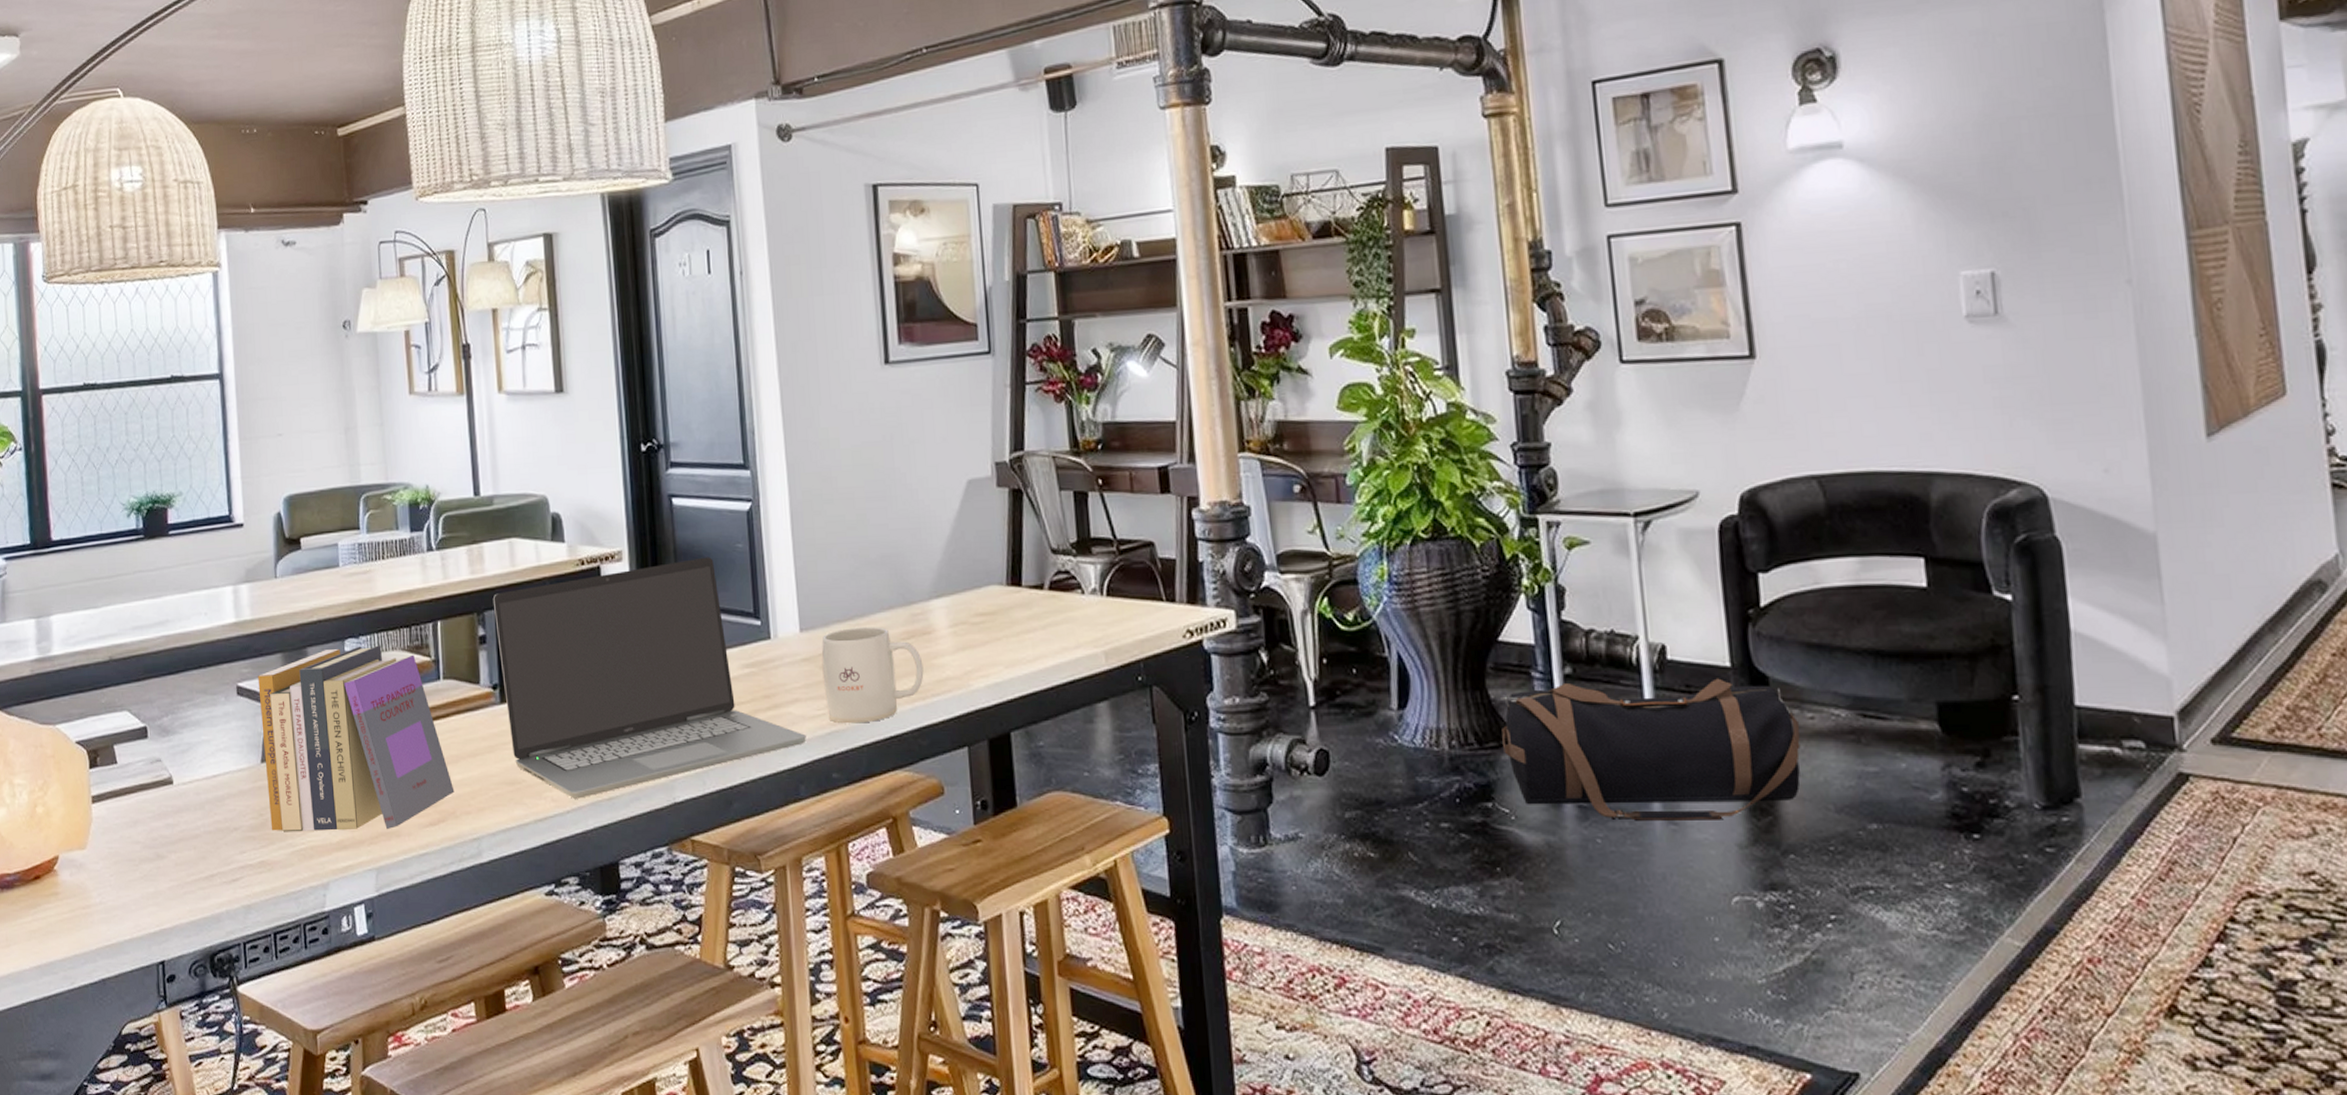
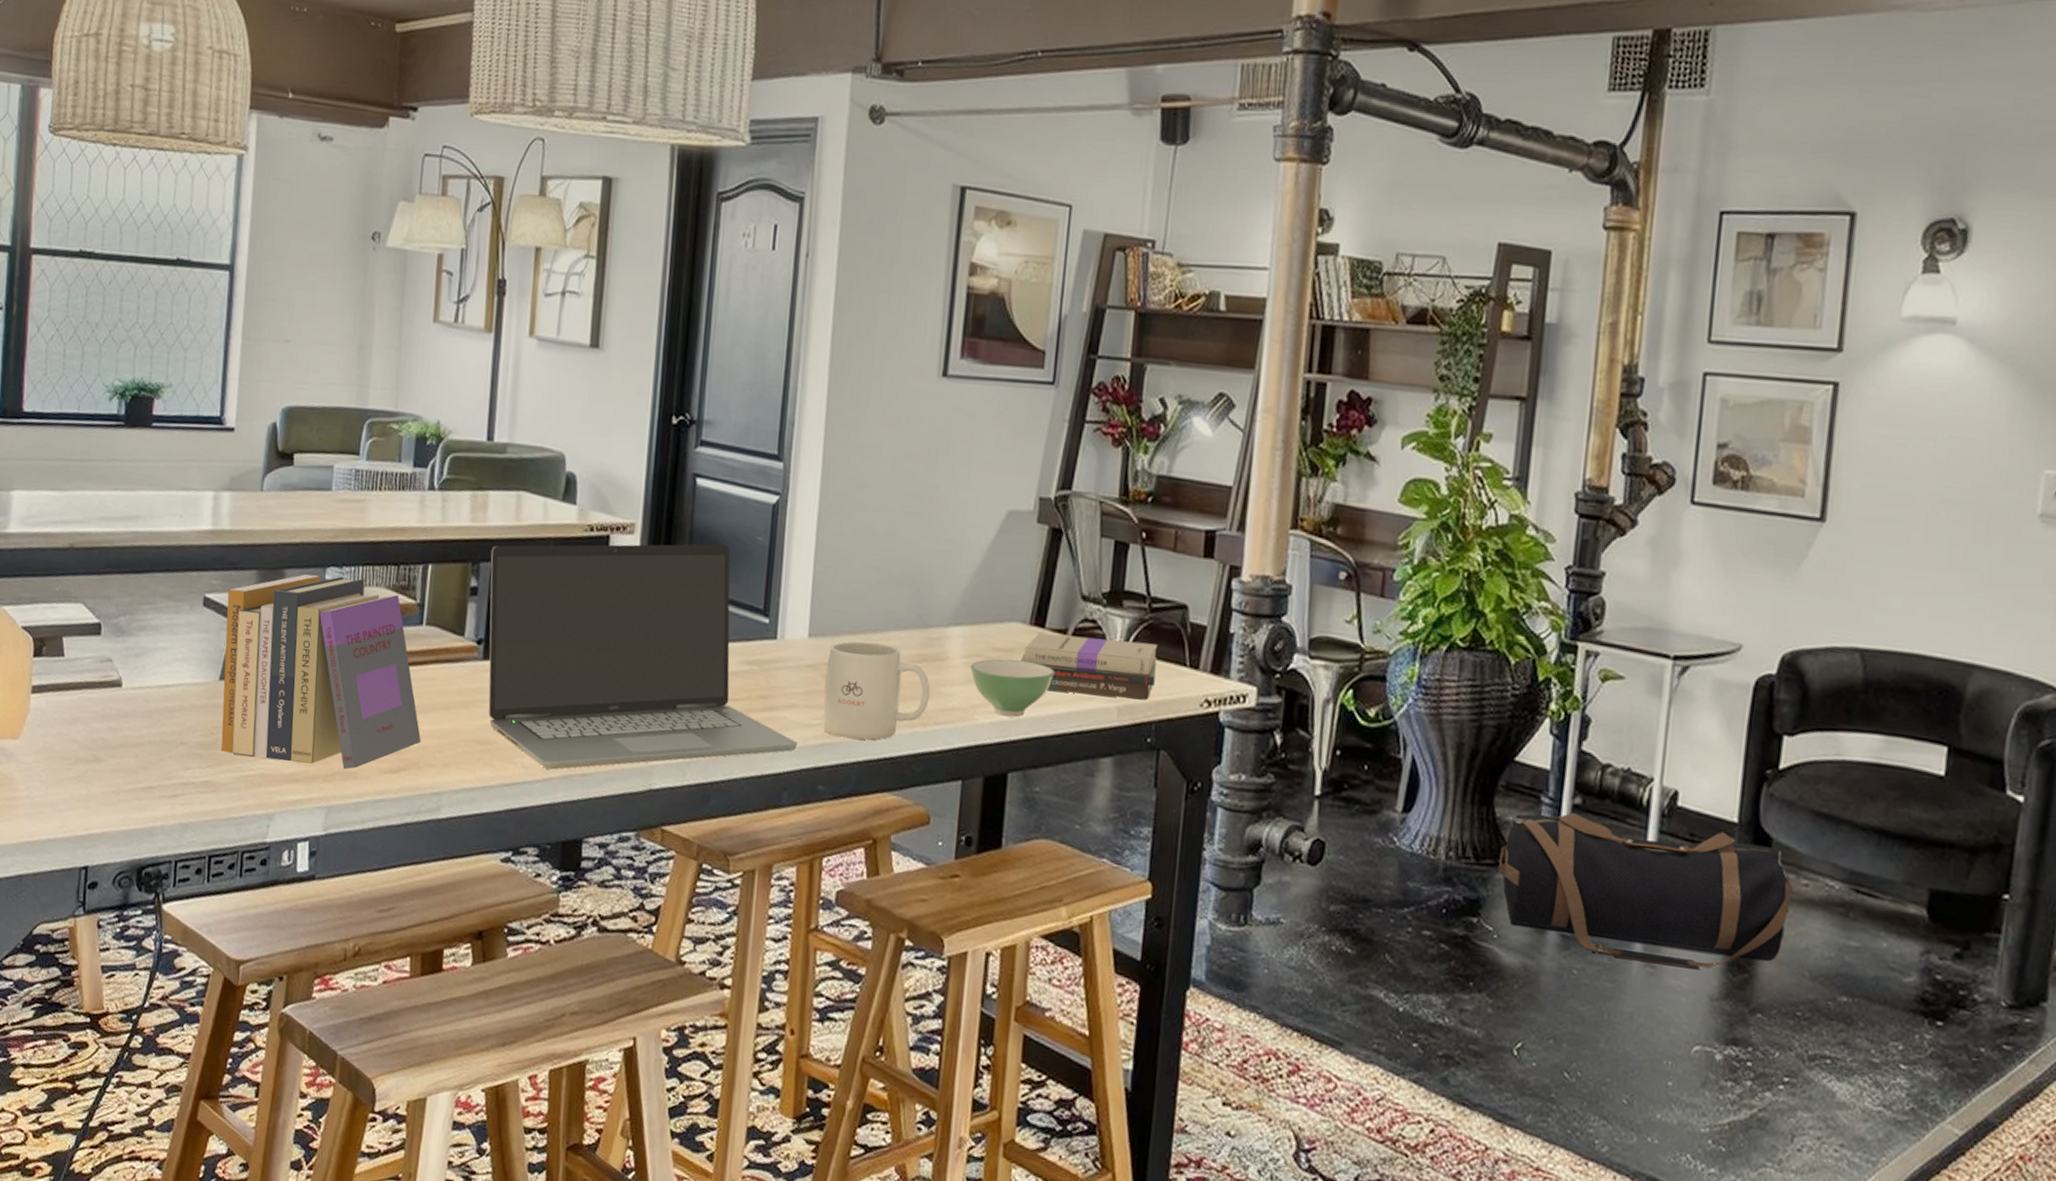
bowl: none [956,620,1039,678] -> present [969,659,1055,718]
books: none [1003,584,1136,647] -> present [1020,633,1158,701]

